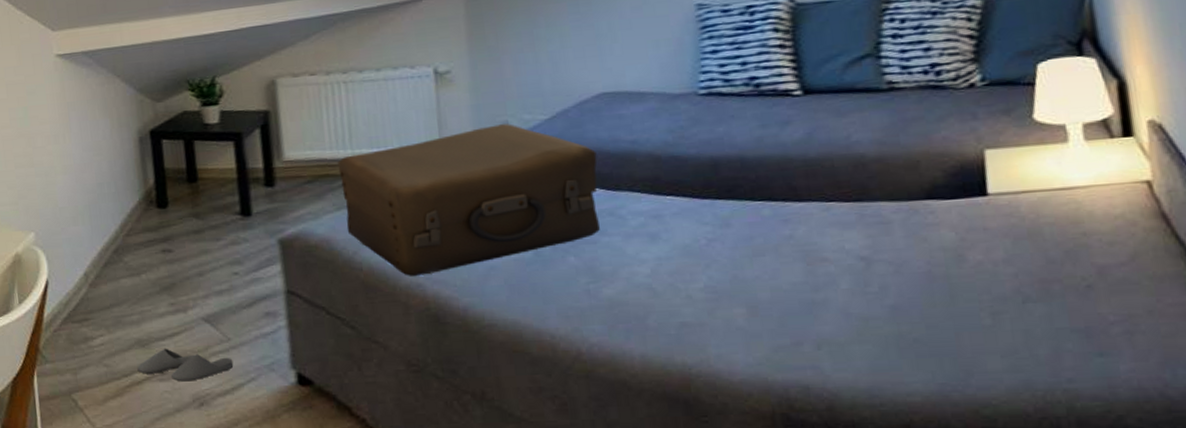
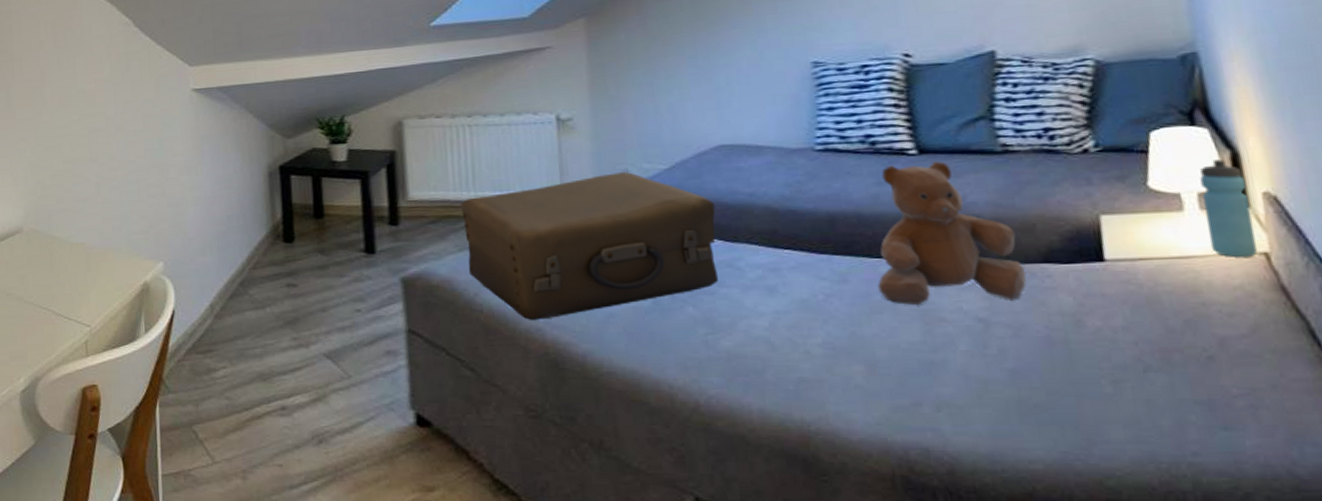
slippers: present [137,348,234,382] -> none [258,383,353,418]
teddy bear: none [760,101,910,246] -> present [877,161,1027,305]
water bottle: none [1086,89,1141,187] -> present [1200,159,1259,257]

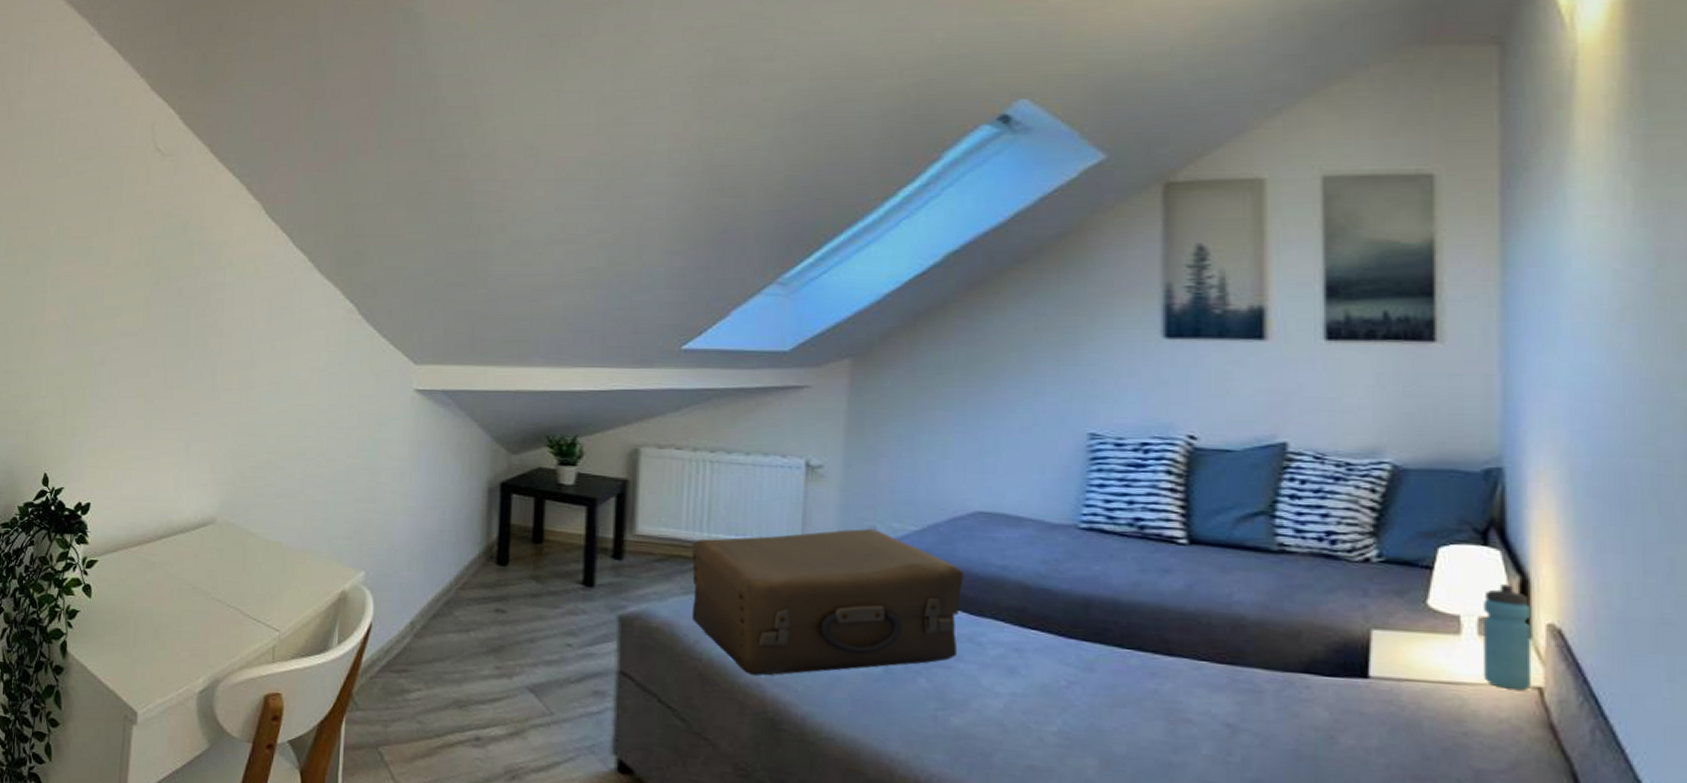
teddy bear: present [877,161,1027,305] -> none [1125,552,1284,707]

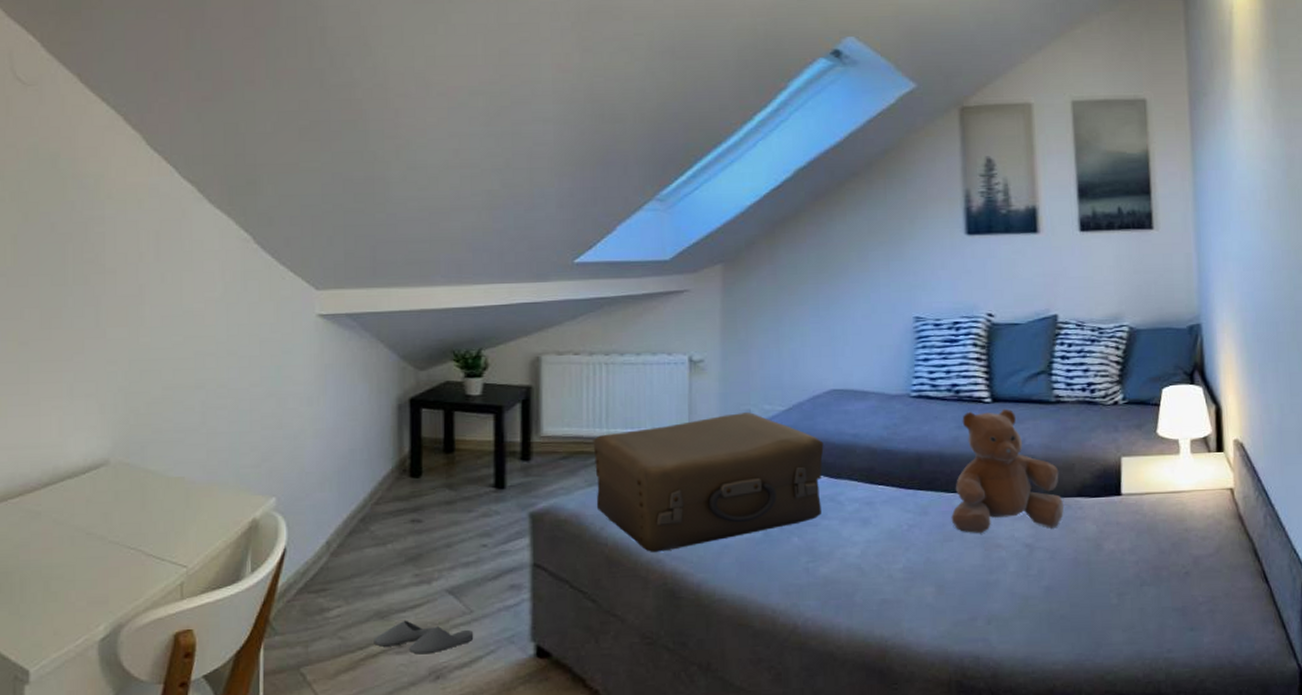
slippers: none [451,712,553,752] -> present [374,620,474,655]
teddy bear: none [1125,552,1284,707] -> present [951,408,1065,533]
water bottle: present [1482,584,1532,690] -> none [1193,413,1227,492]

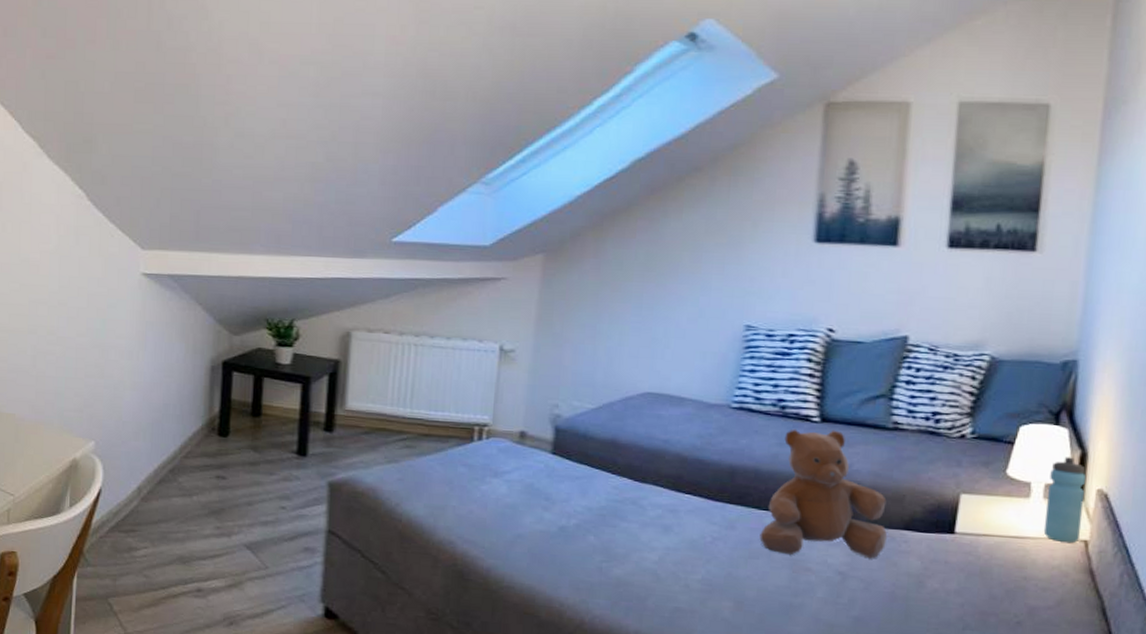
slippers: present [374,620,474,655] -> none [175,567,267,601]
suitcase: present [593,412,824,552] -> none [393,406,632,534]
water bottle: none [1193,413,1227,492] -> present [1043,457,1087,543]

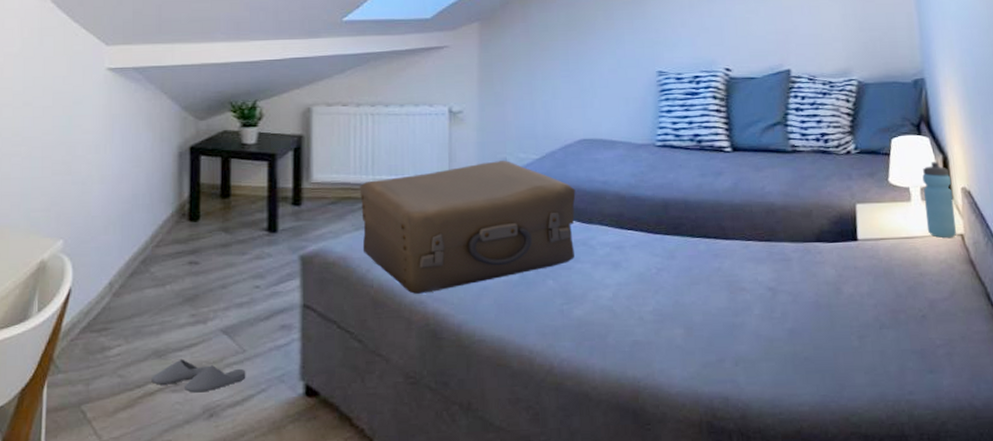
slippers: none [175,567,267,601] -> present [151,359,246,393]
suitcase: none [393,406,632,534] -> present [359,161,576,294]
teddy bear: present [759,429,888,558] -> none [697,157,804,277]

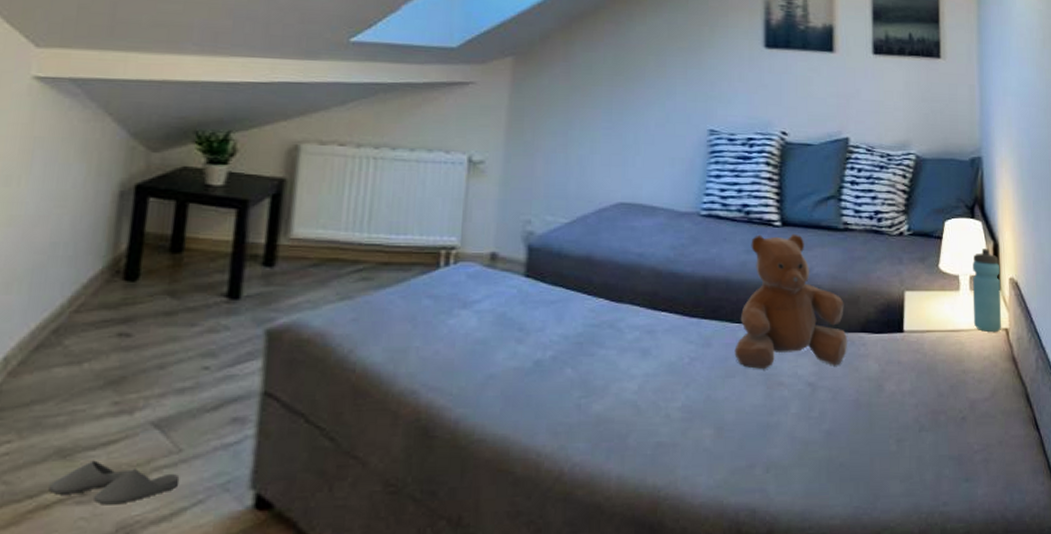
suitcase: present [359,161,576,294] -> none [346,223,607,381]
teddy bear: none [697,157,804,277] -> present [734,233,848,369]

